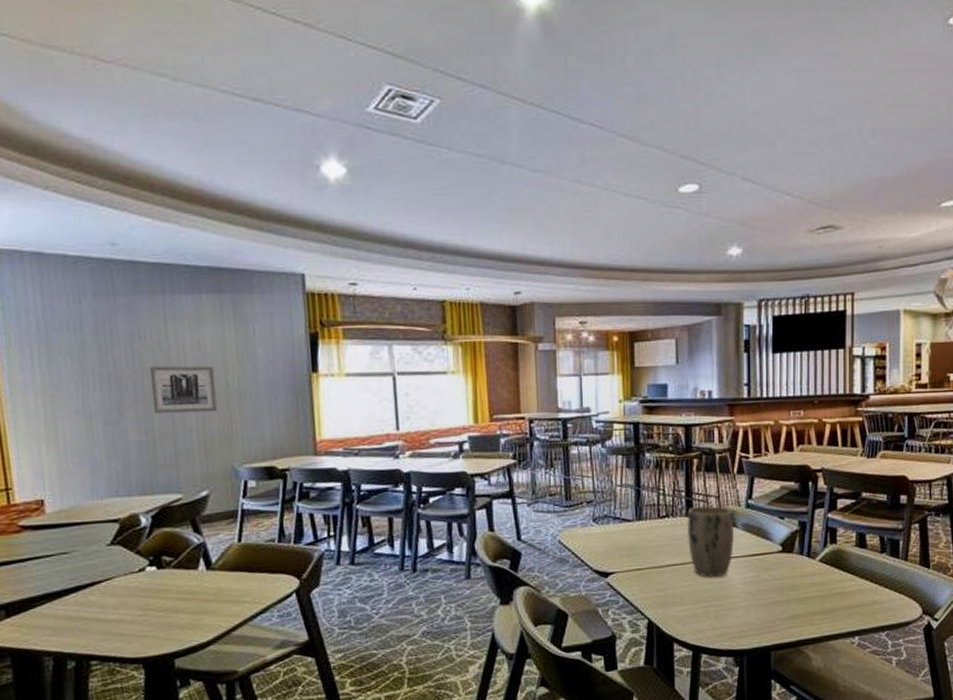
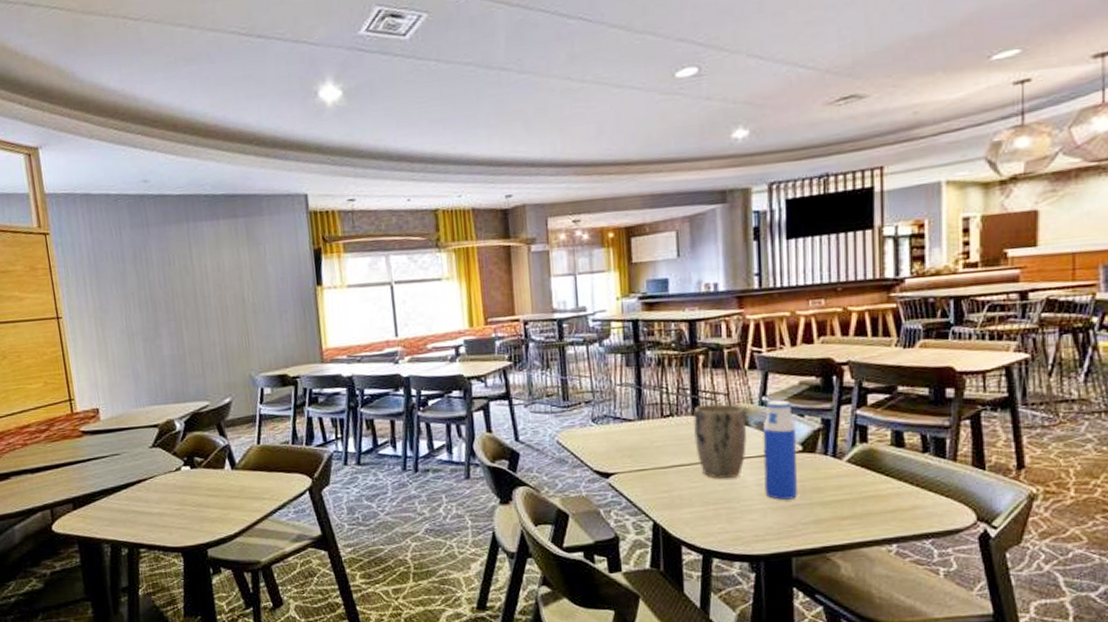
wall art: present [149,365,218,414] -> none [178,285,236,330]
water bottle: none [748,503,778,597] -> present [762,400,798,500]

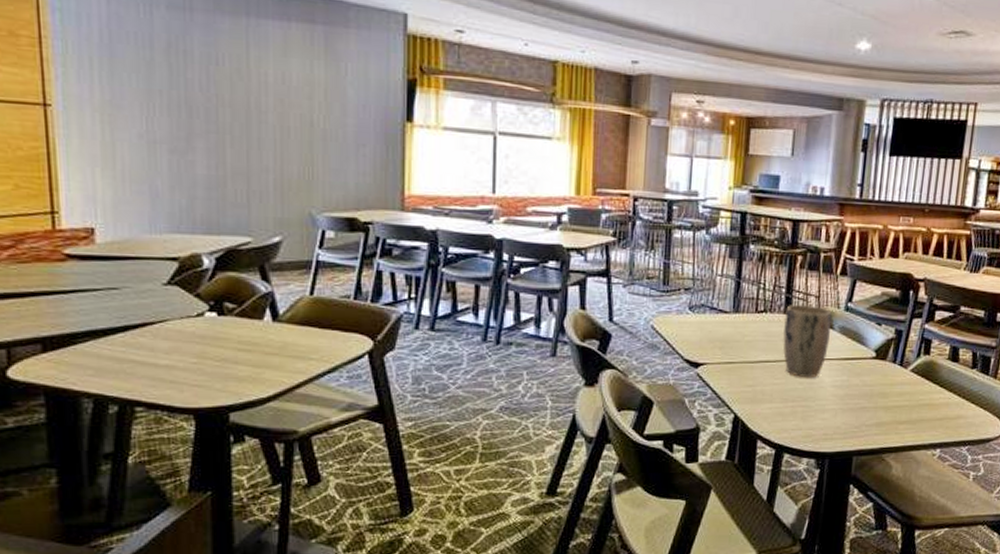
water bottle: present [762,400,798,500] -> none [838,307,873,402]

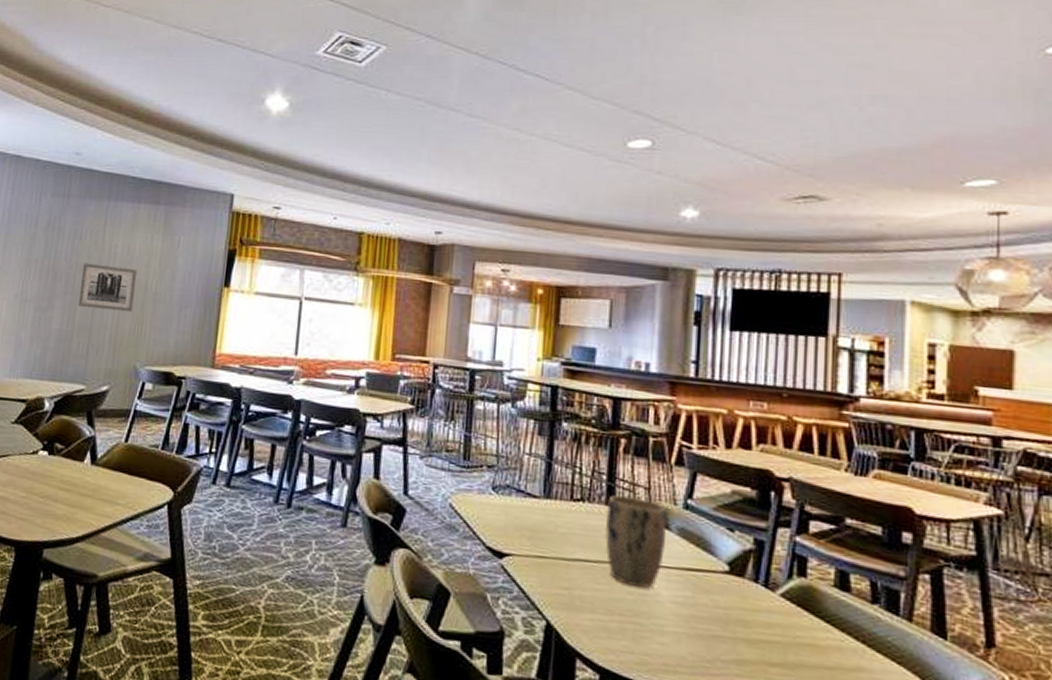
wall art: none [225,94,299,153] -> present [77,263,138,312]

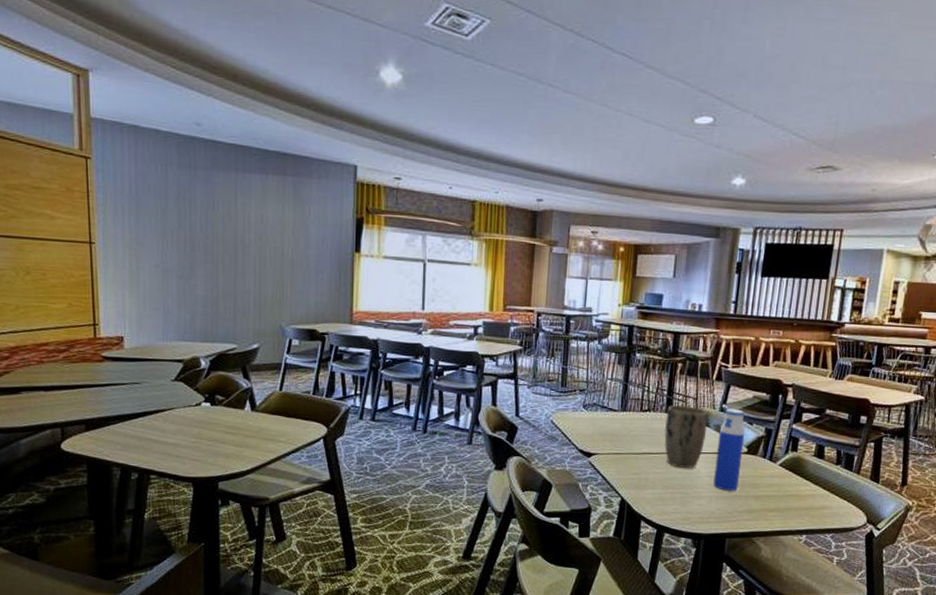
wall art: present [77,263,138,312] -> none [219,233,273,278]
water bottle: none [681,505,724,628] -> present [713,408,745,491]

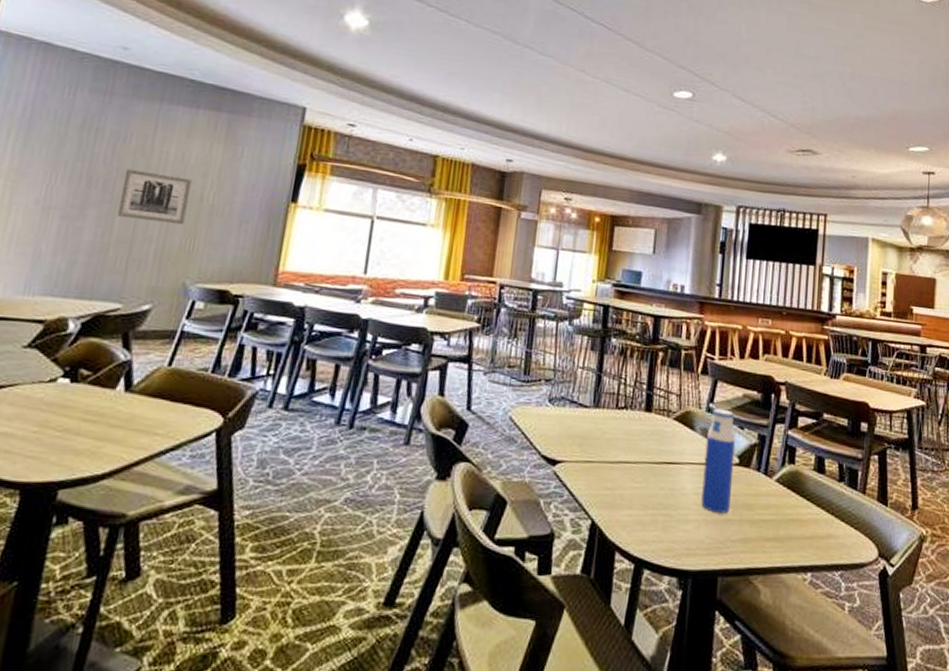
wall art: none [219,233,273,278] -> present [116,168,192,225]
plant pot: present [664,405,709,469] -> none [643,402,694,484]

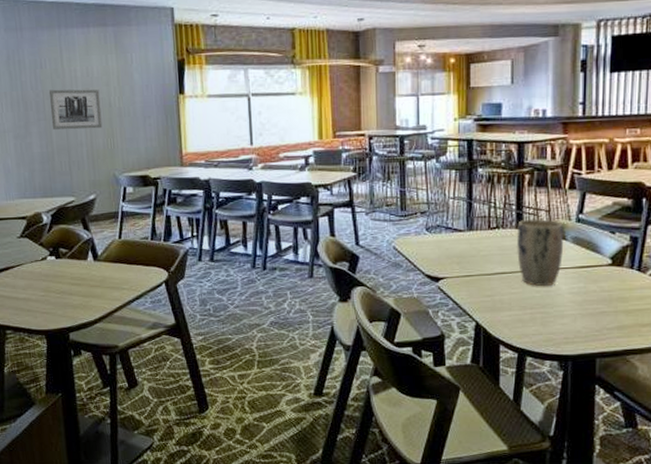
plant pot: none [643,402,694,484] -> present [516,219,565,287]
water bottle: present [701,408,736,513] -> none [576,218,608,307]

